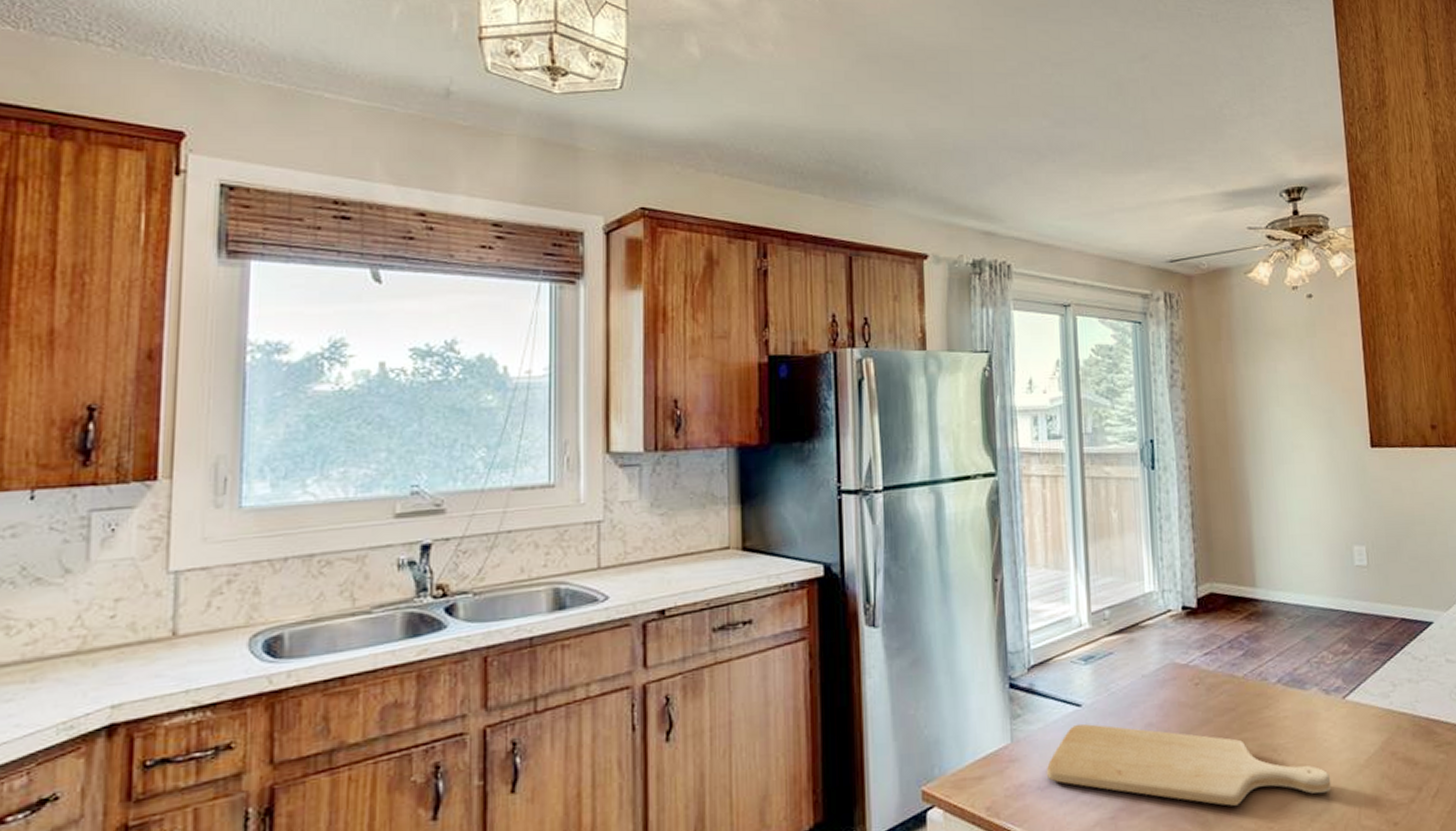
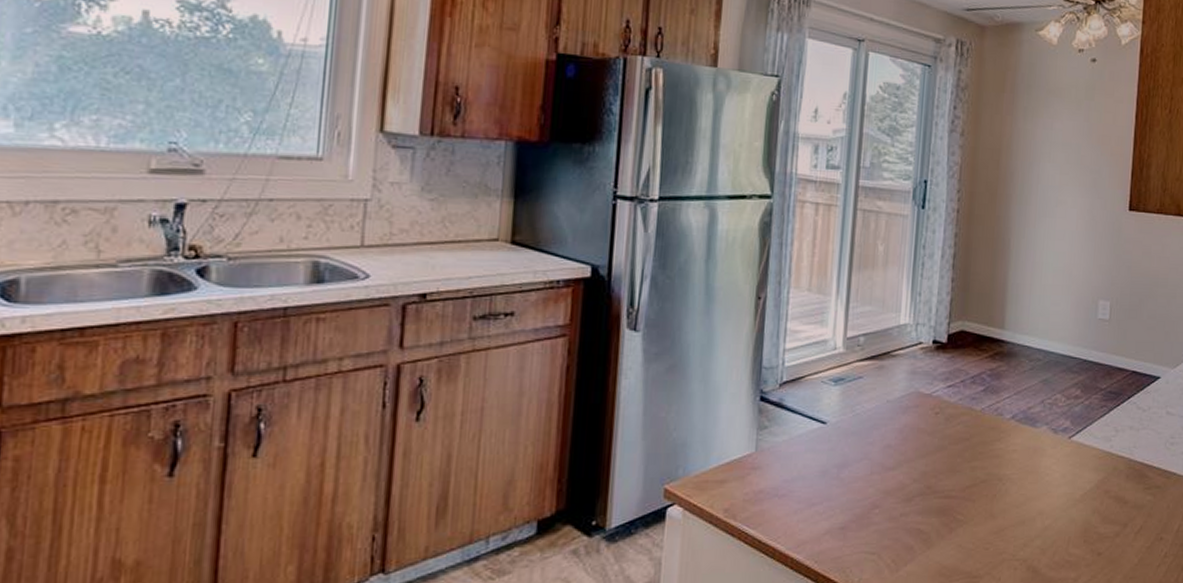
chopping board: present [1046,723,1332,806] -> none [785,440,1048,526]

